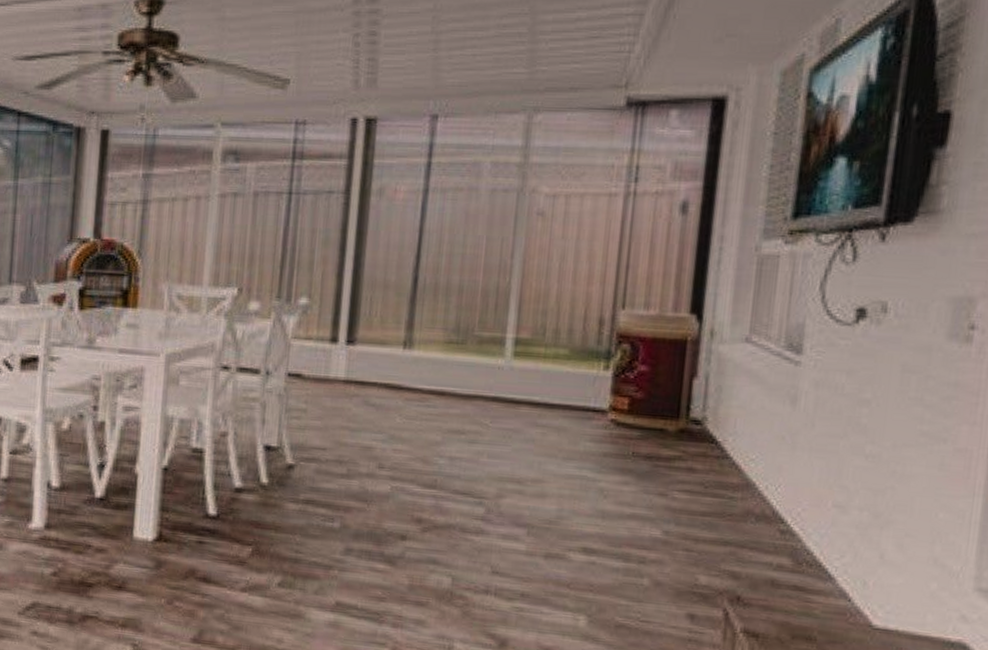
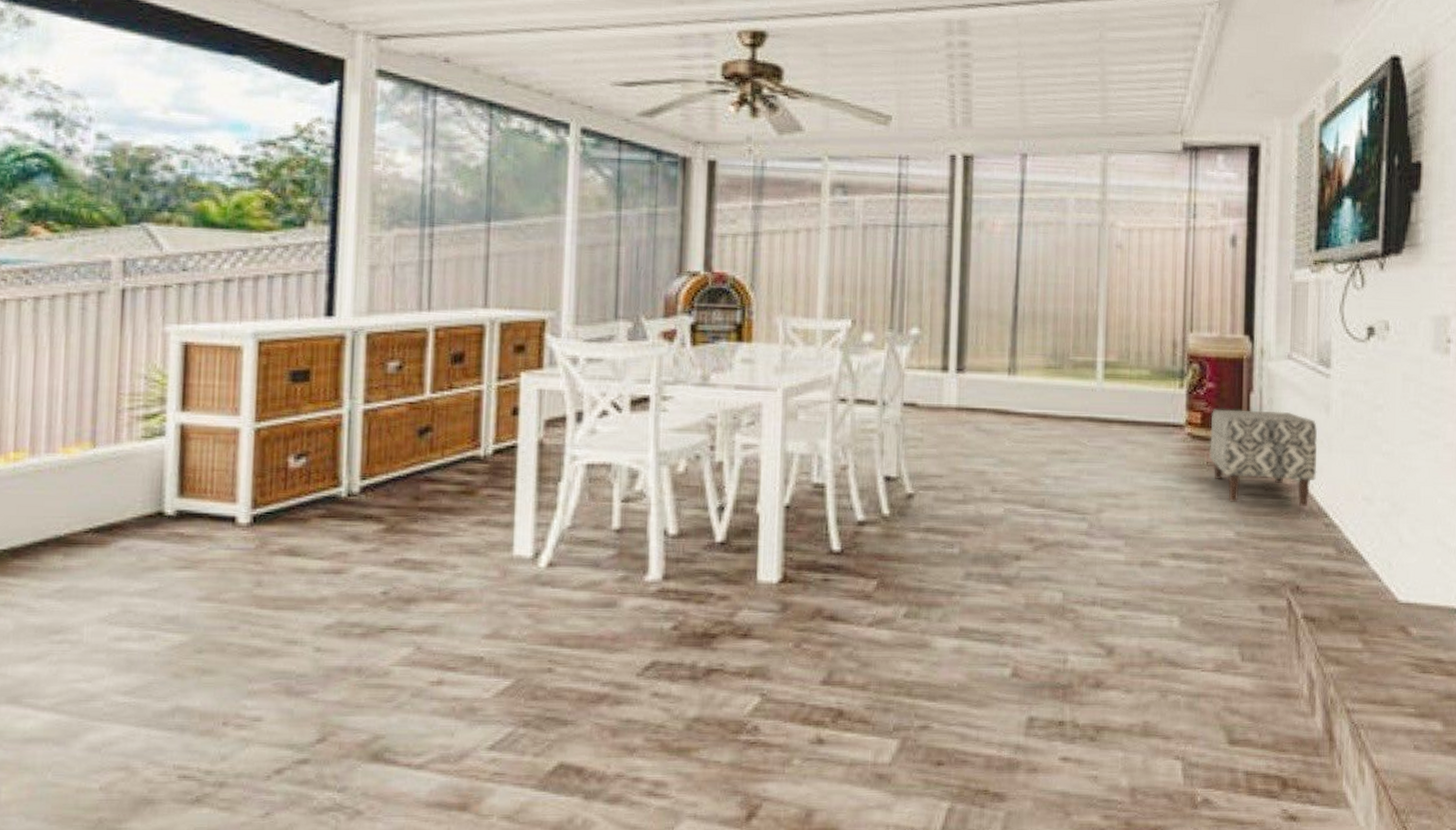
bench: none [636,394,778,509] -> present [1209,409,1318,506]

